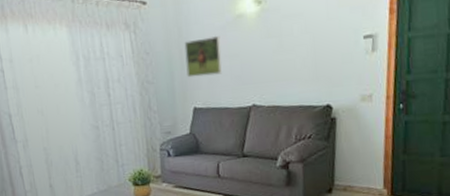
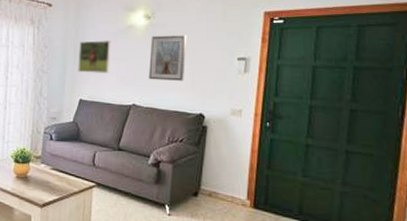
picture frame: none [265,16,306,75] -> present [149,34,187,81]

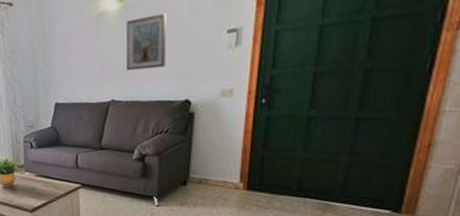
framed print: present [78,40,111,74] -> none [48,33,83,75]

